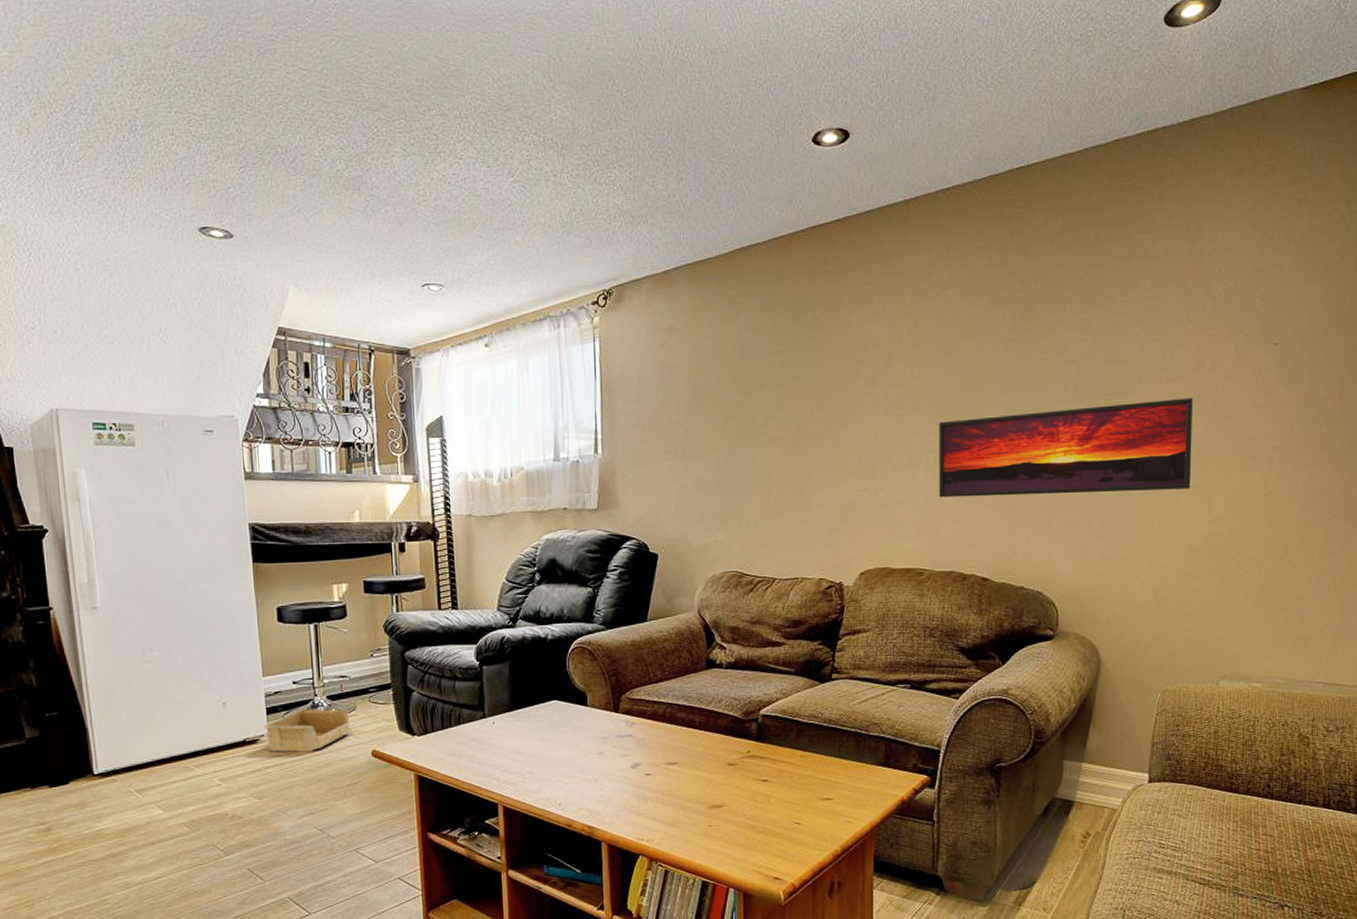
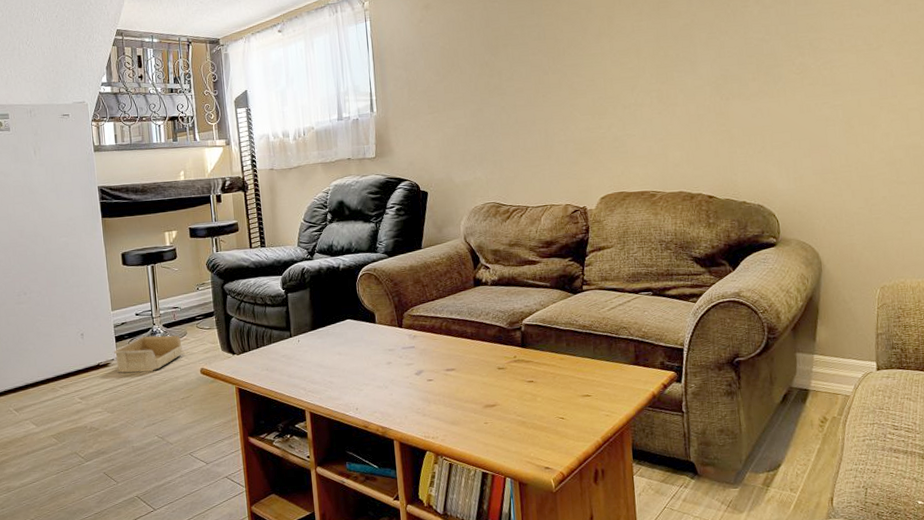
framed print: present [938,398,1193,498] -> none [658,29,888,130]

